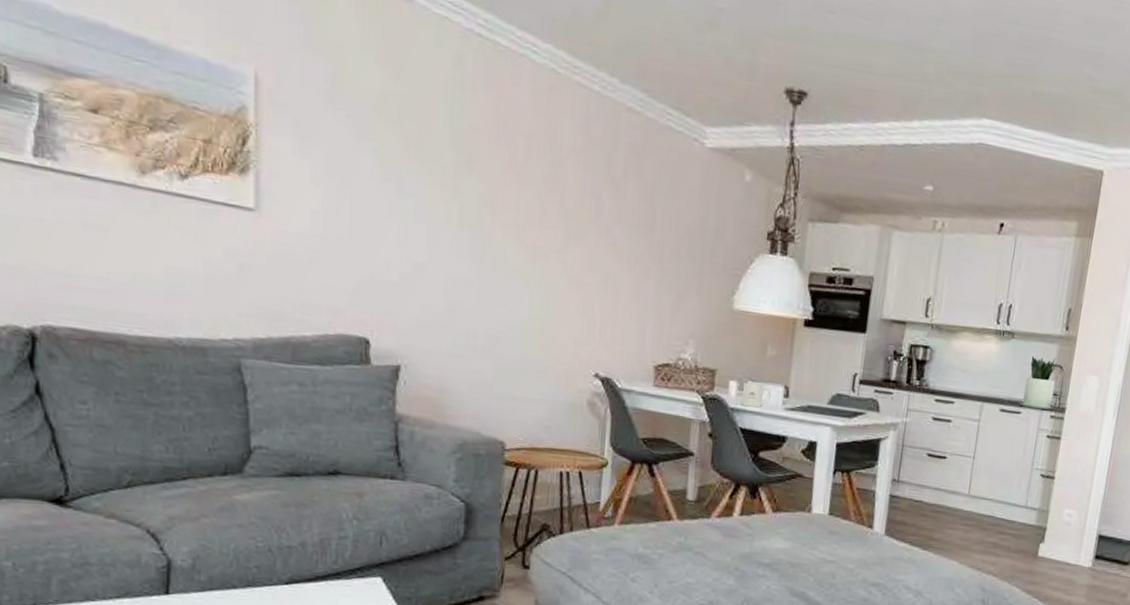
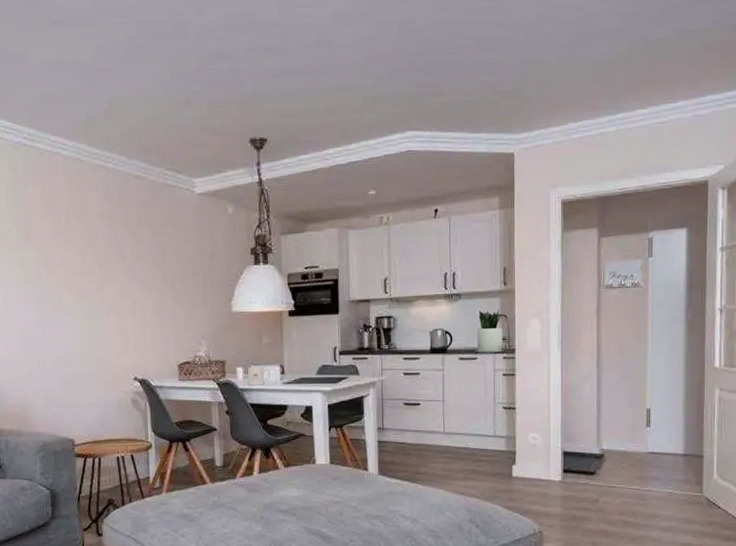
kettle: none [967,369,997,401] -> present [428,328,453,354]

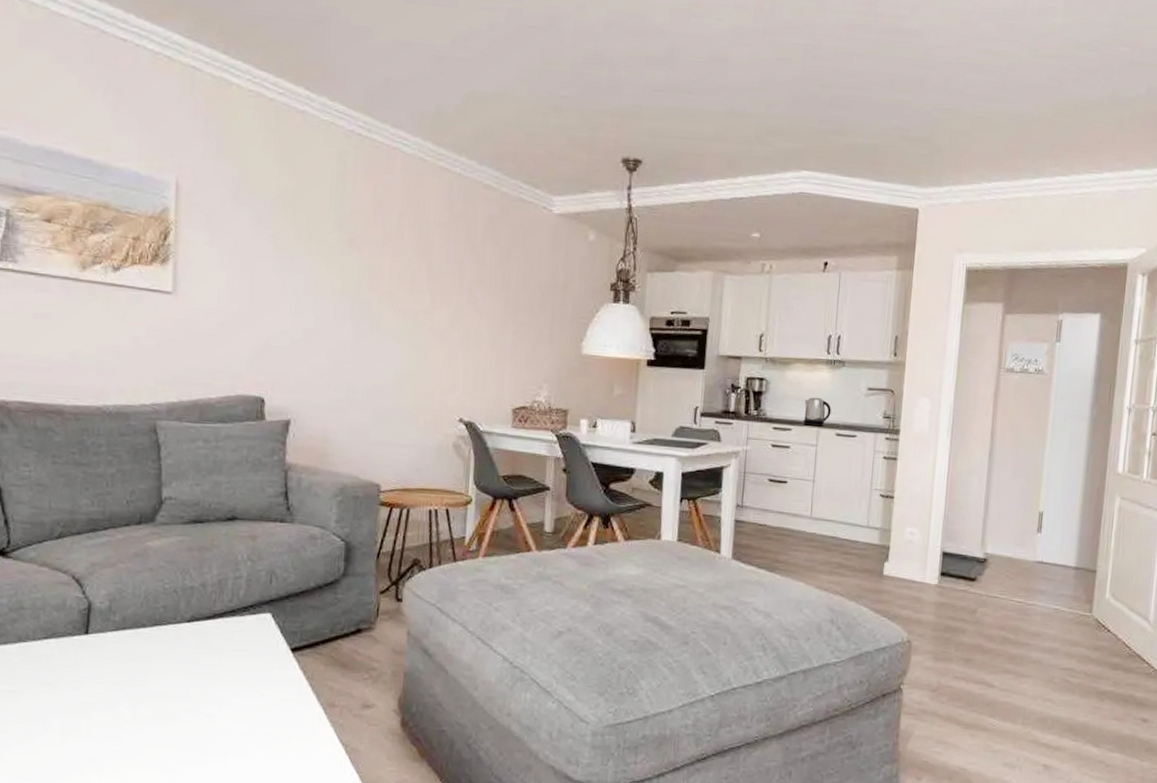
mug: present [247,367,271,387] -> none [591,420,619,444]
planter: present [474,309,506,354] -> none [854,382,889,433]

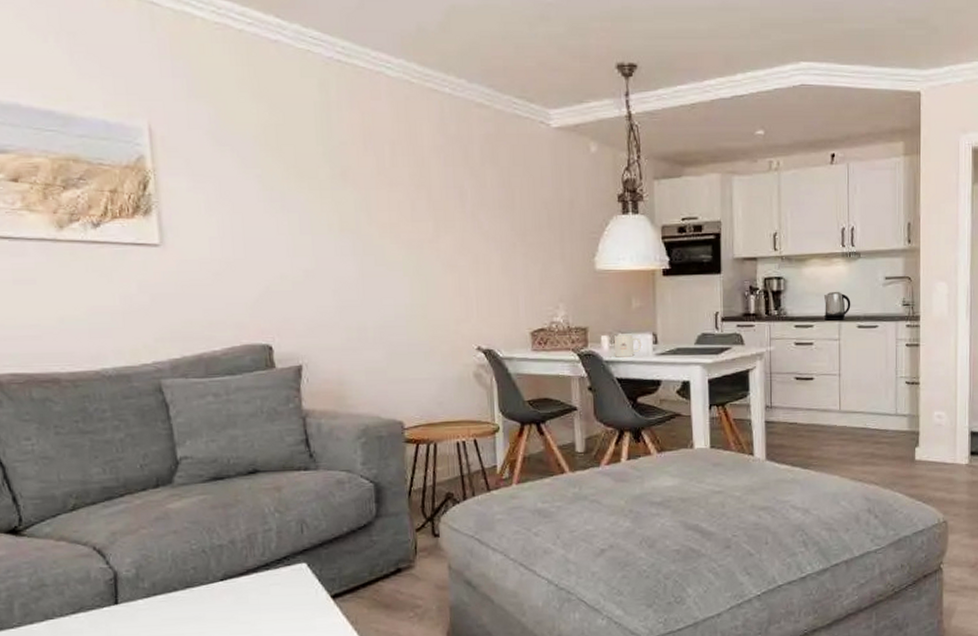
mug: none [591,420,619,444] -> present [613,335,641,359]

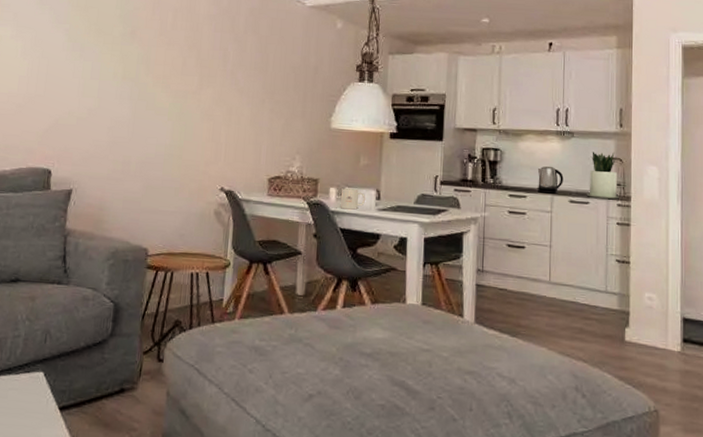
planter: none [875,270,909,322] -> present [586,152,620,200]

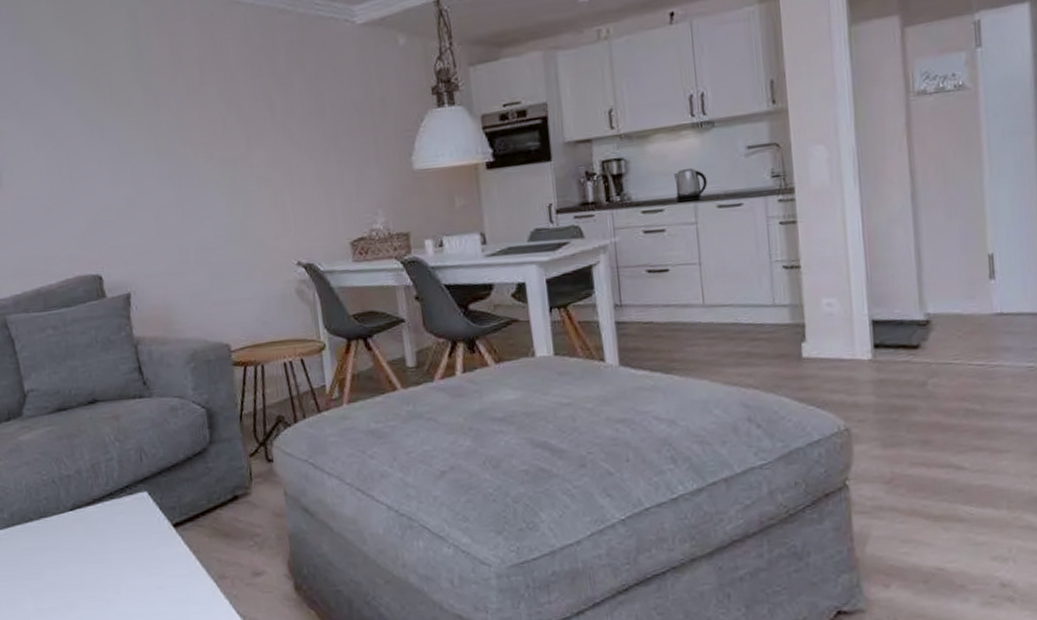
mug: present [340,188,365,211] -> none [438,237,469,263]
planter: present [586,152,620,200] -> none [738,136,781,198]

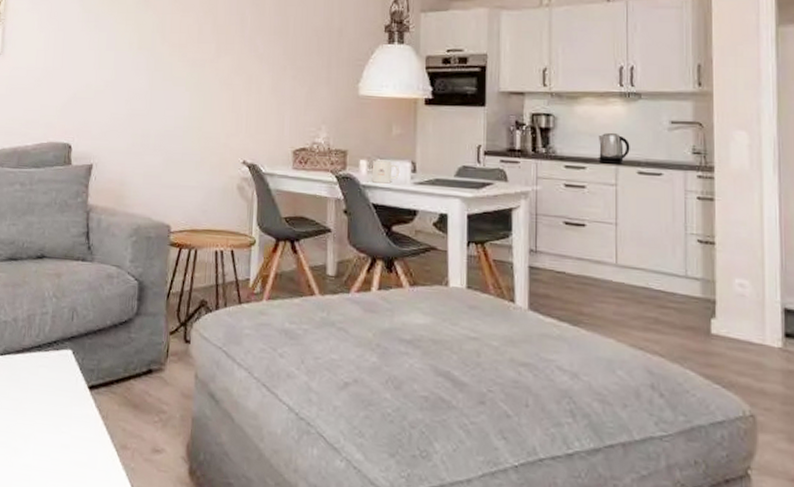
mug: none [438,237,469,263] -> present [371,161,399,185]

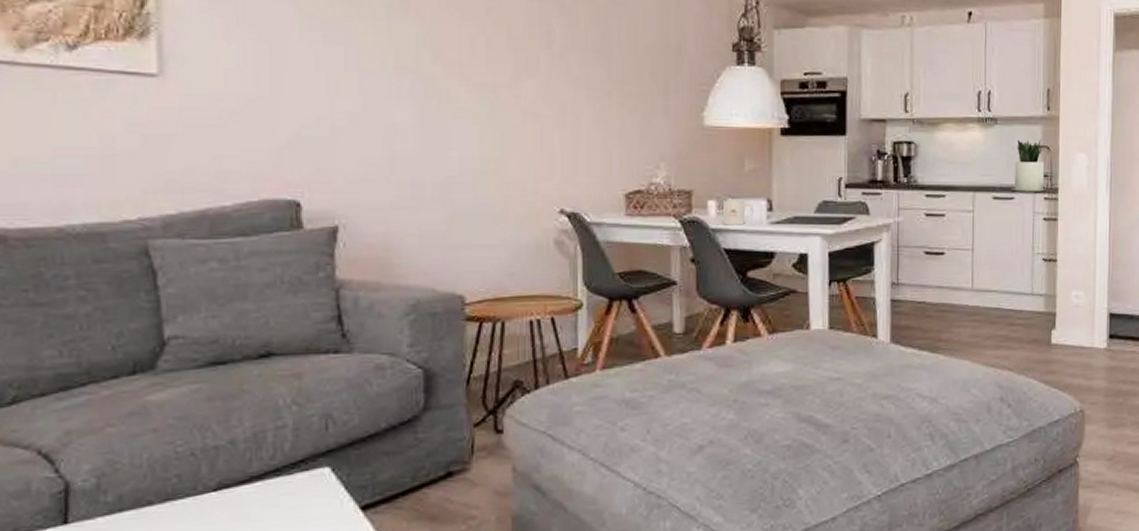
kettle: present [598,132,630,164] -> none [957,158,986,190]
planter: none [658,115,701,171] -> present [1011,139,1047,193]

